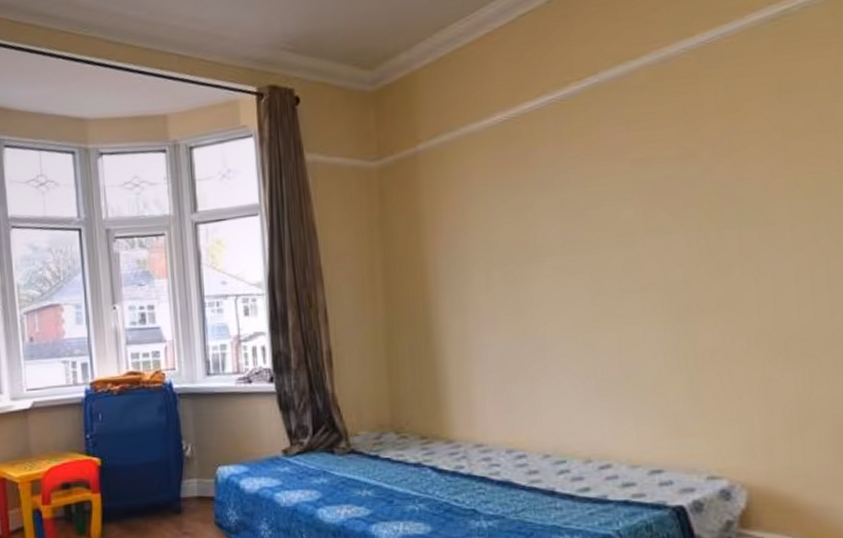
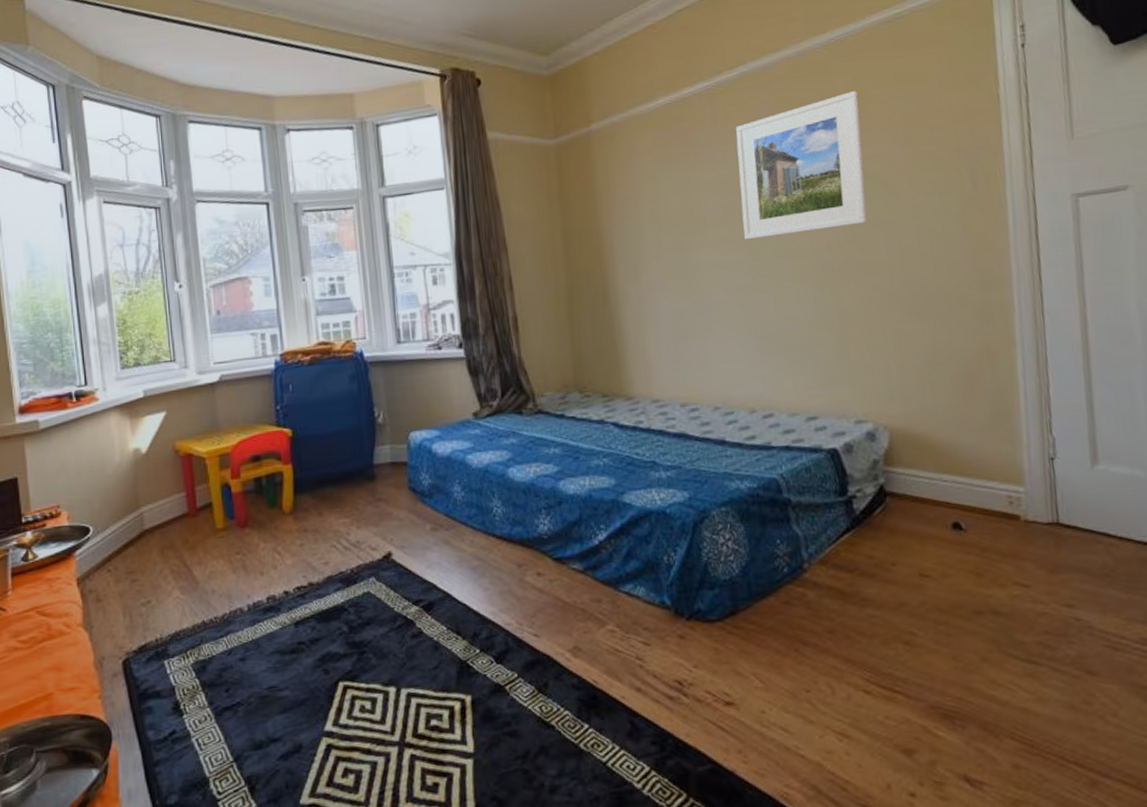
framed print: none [582,102,734,273] -> present [736,91,868,240]

